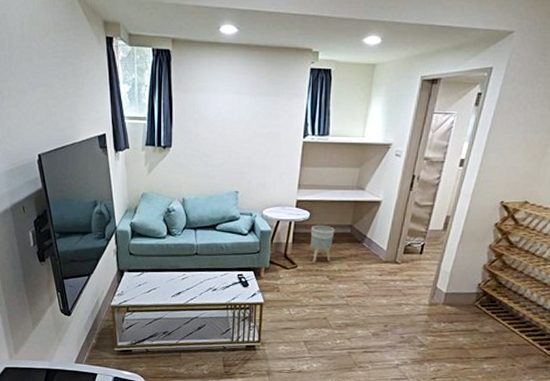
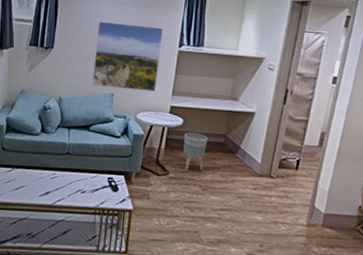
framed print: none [215,114,286,186] -> present [92,21,163,92]

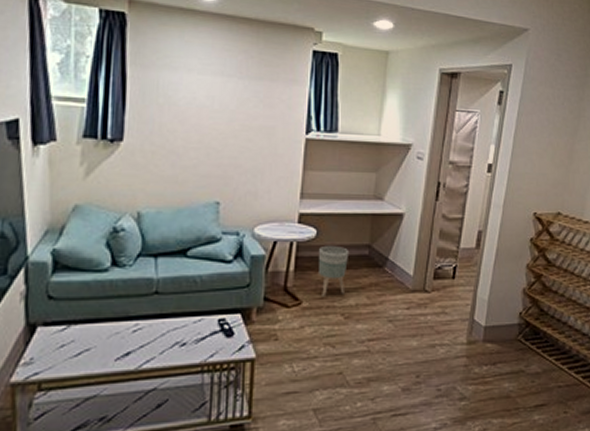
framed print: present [92,21,163,92] -> none [187,99,284,195]

